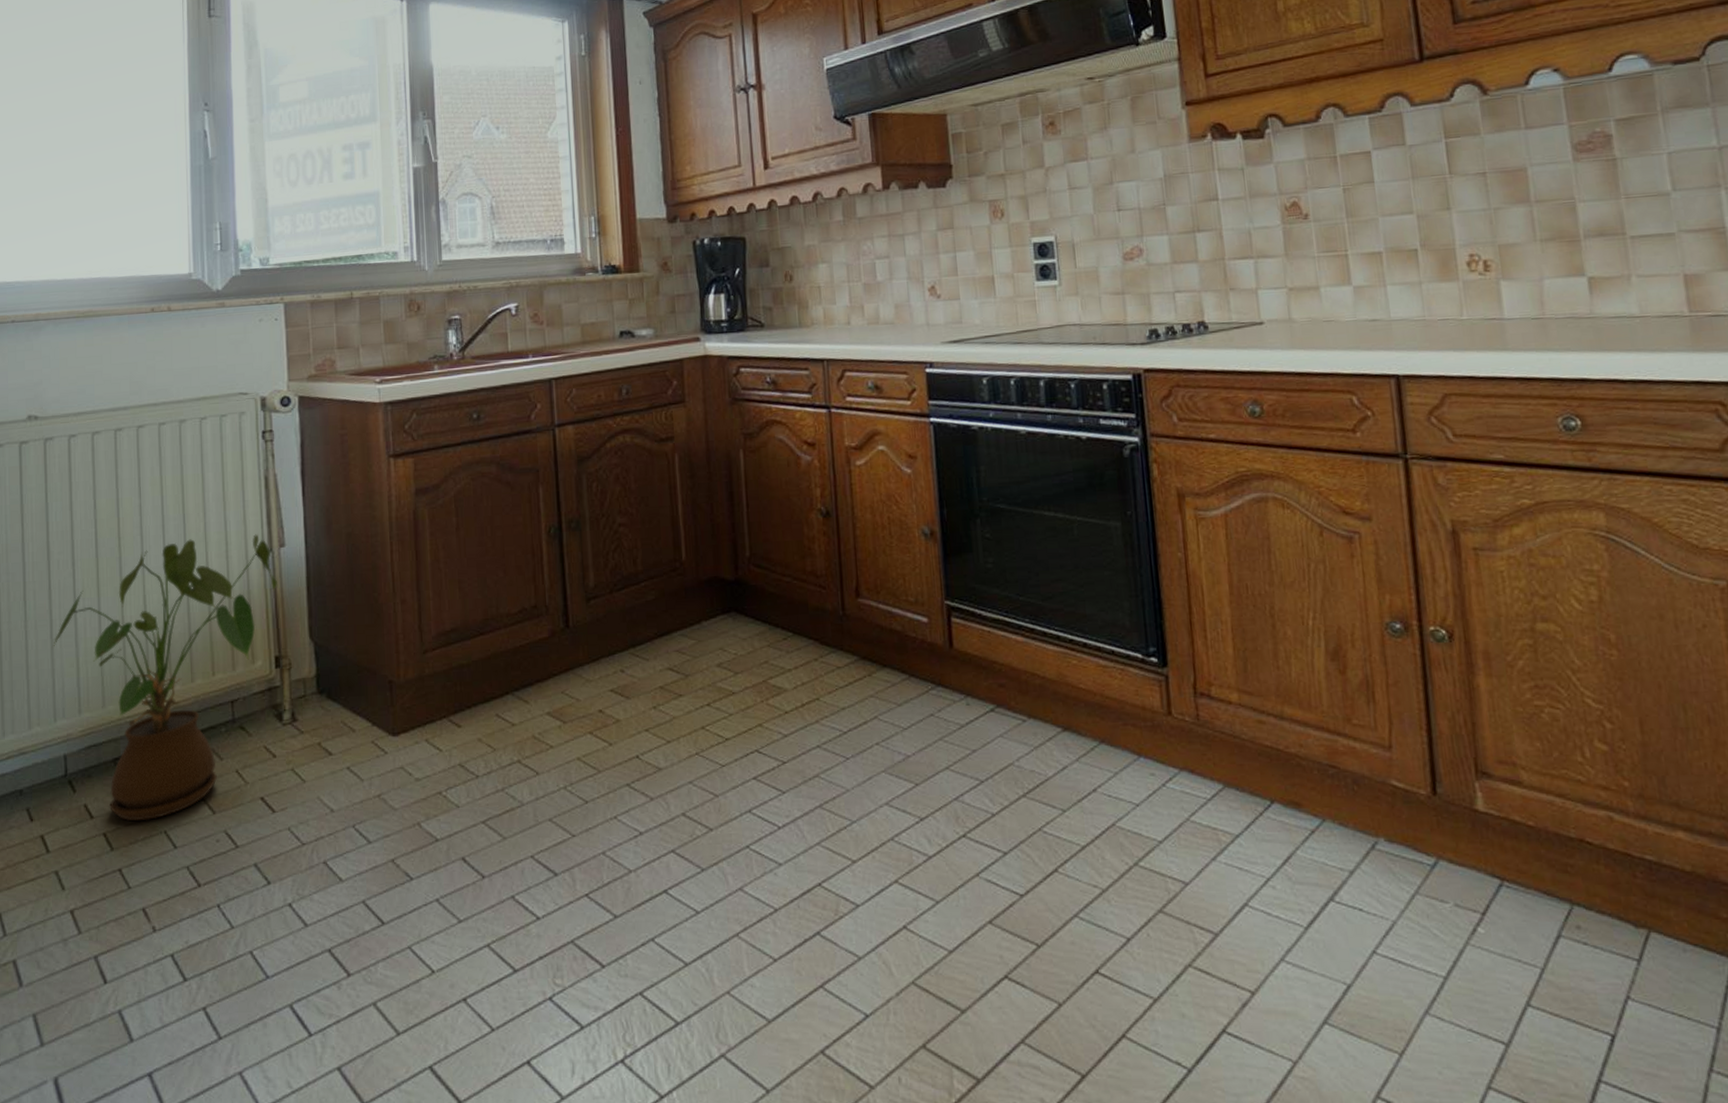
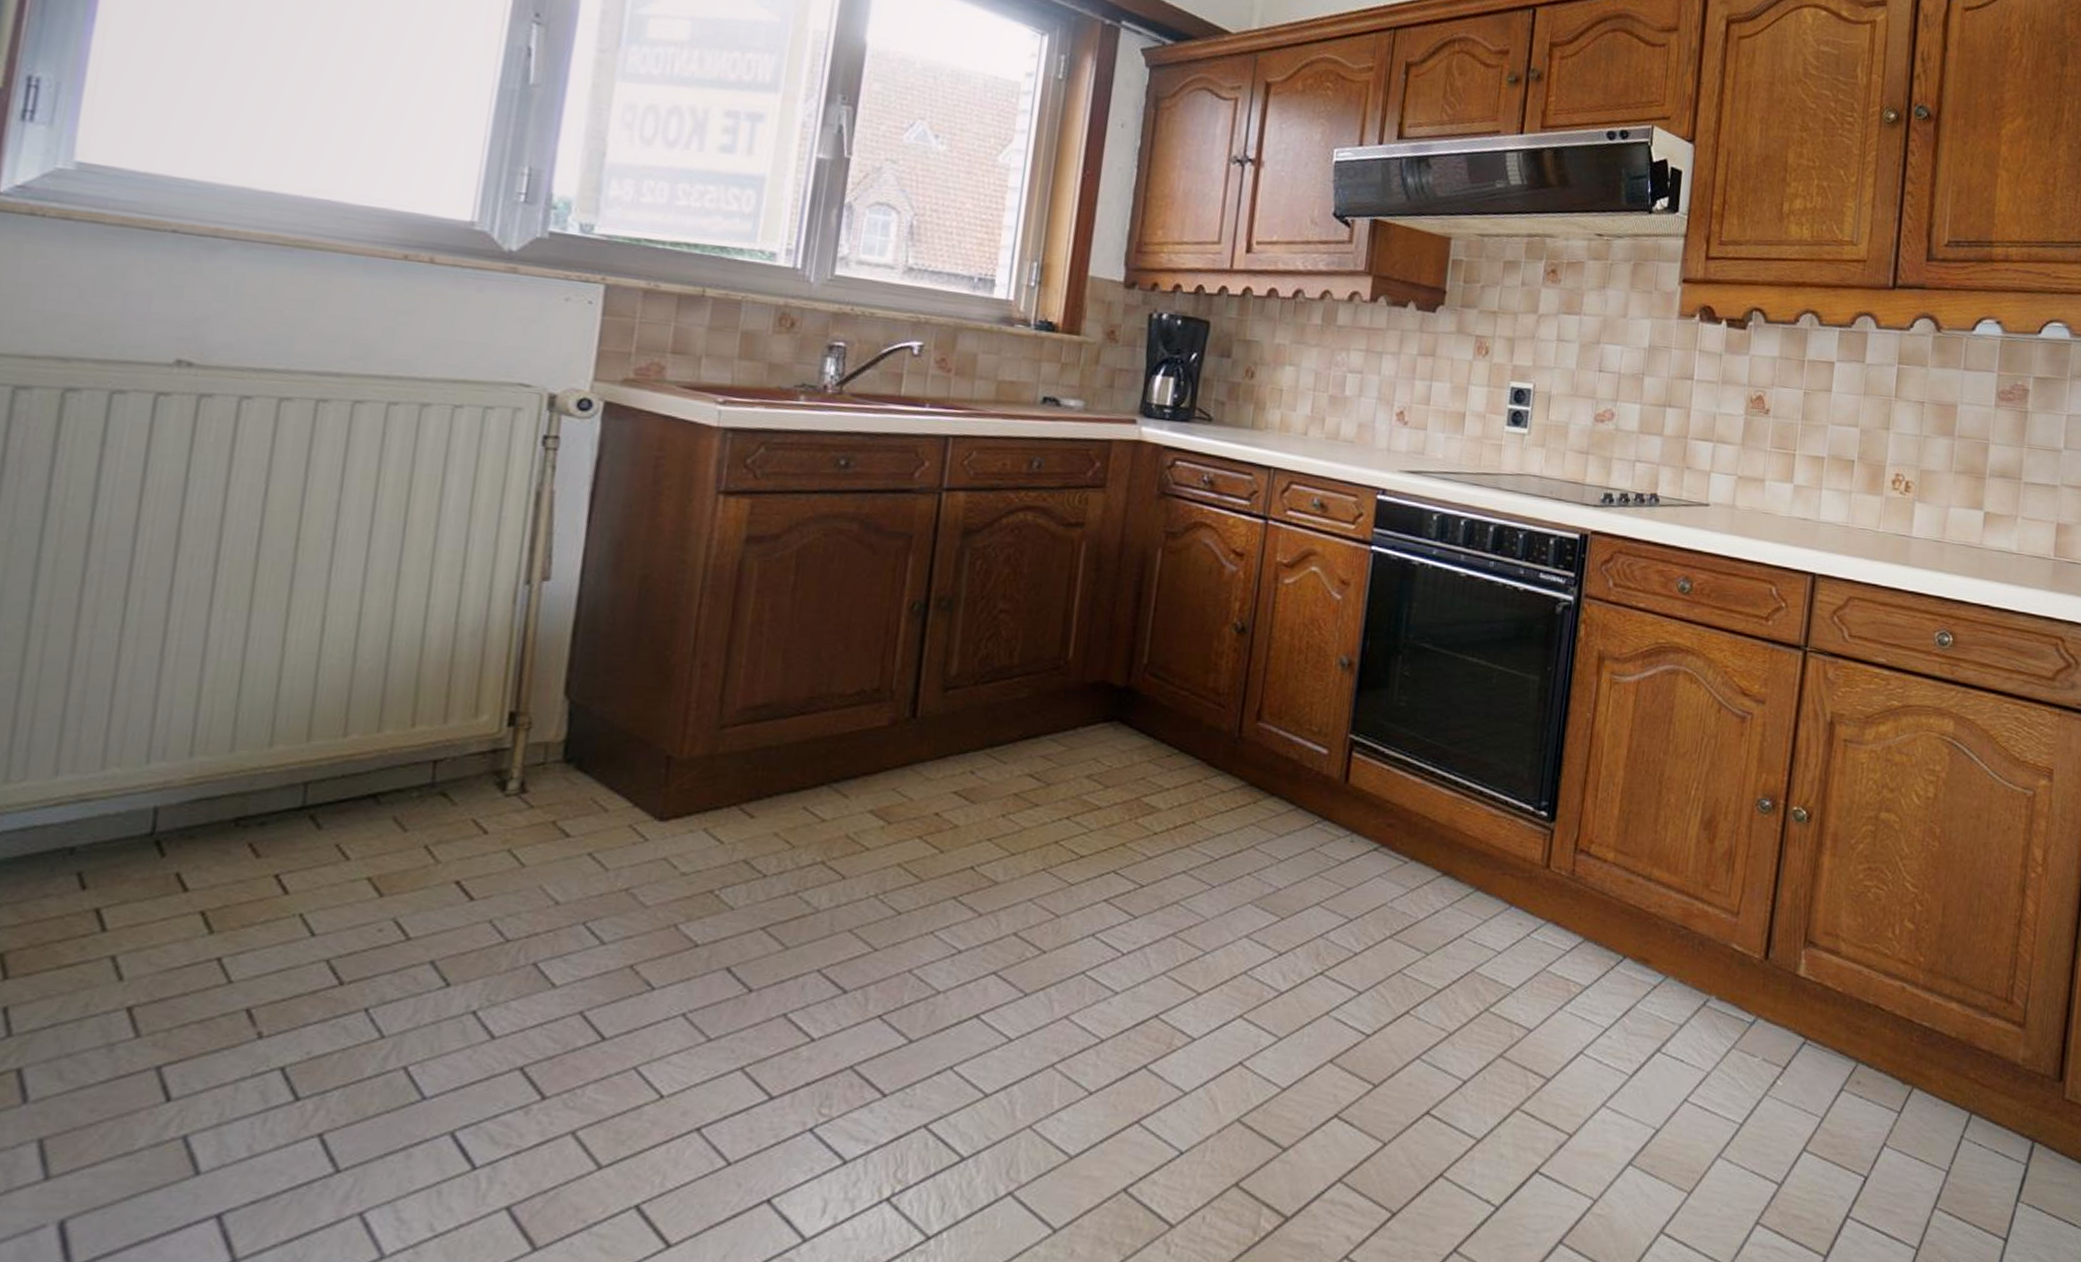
house plant: present [53,534,277,822] -> none [162,554,530,900]

